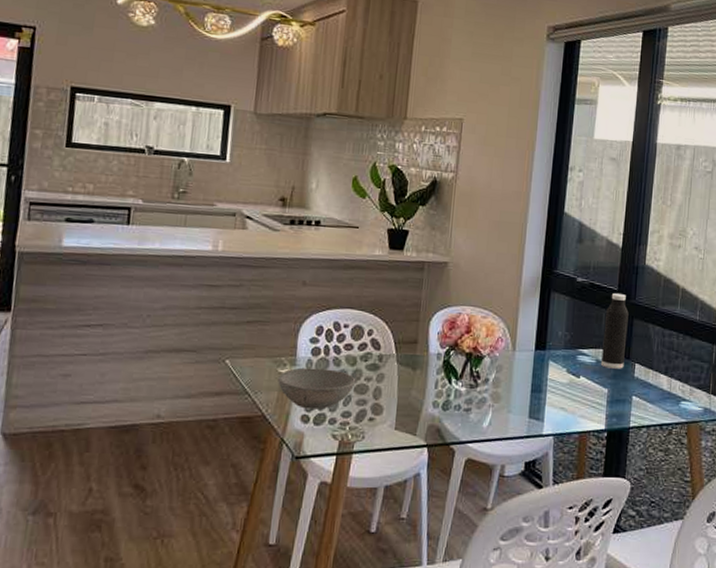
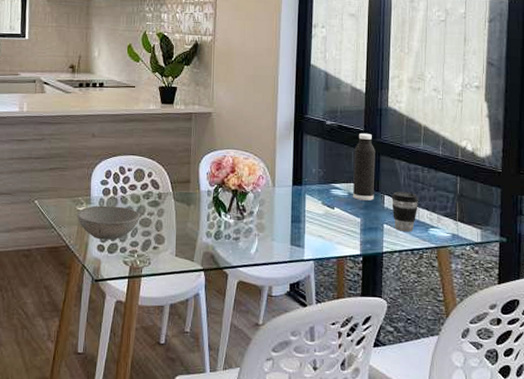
coffee cup: none [642,359,671,405] -> present [392,191,418,232]

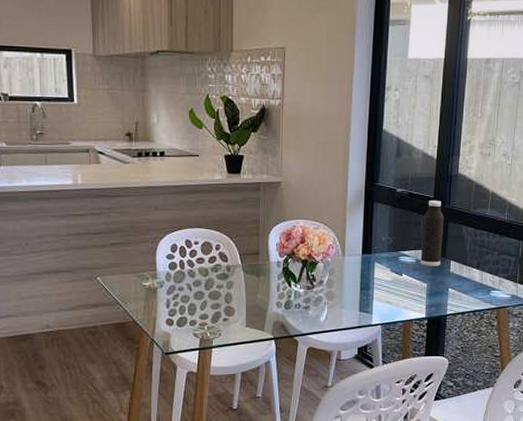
bowl: present [77,205,141,240] -> none [143,280,209,314]
coffee cup: present [392,191,418,232] -> none [457,256,482,294]

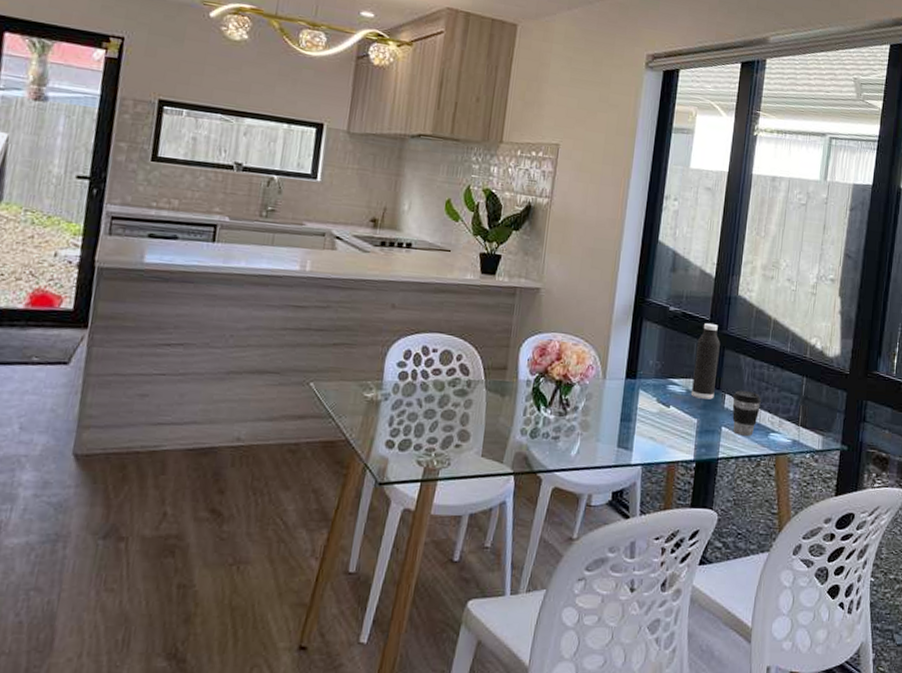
coffee cup: none [457,256,482,294] -> present [732,390,761,436]

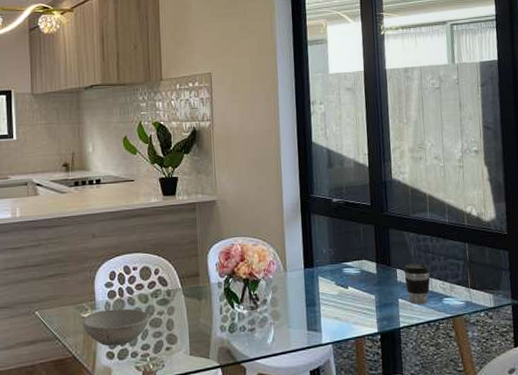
bowl: none [363,392,443,435] -> present [82,308,150,347]
water bottle: present [691,323,720,400] -> none [363,208,387,277]

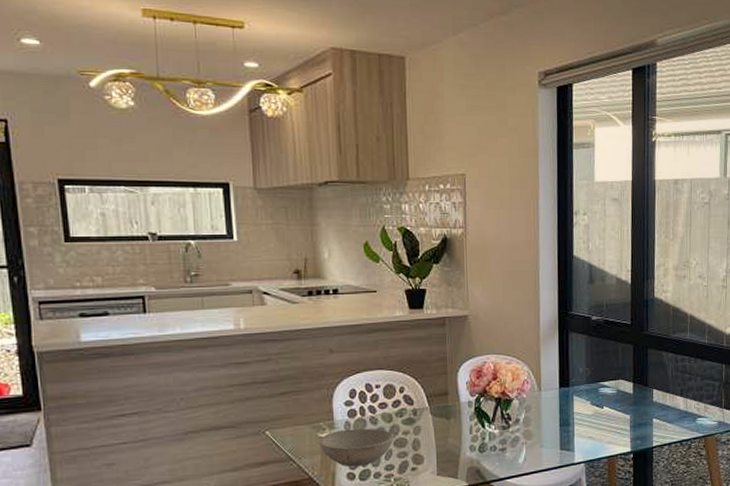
coffee cup: present [403,263,431,304] -> none [660,383,686,424]

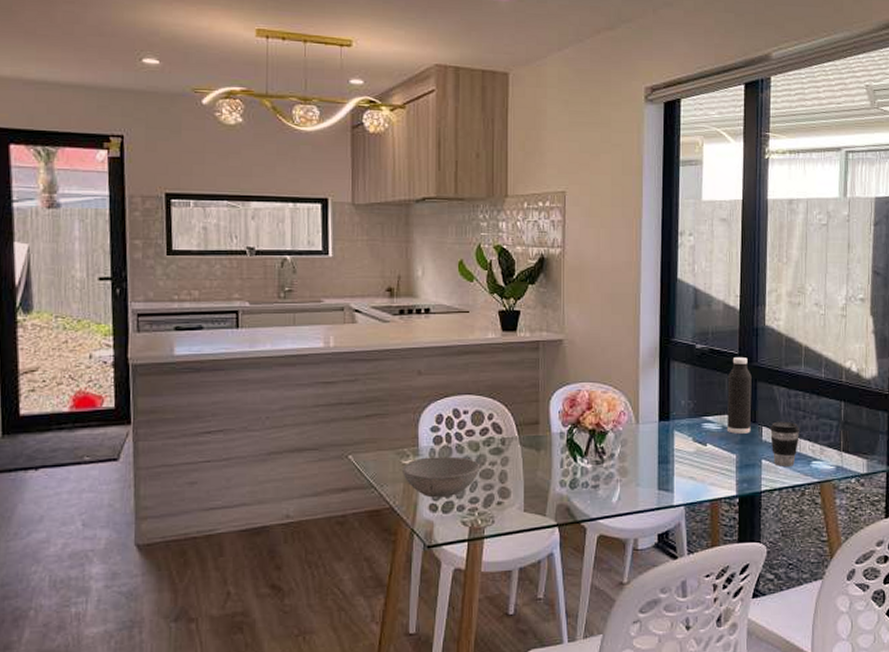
water bottle: none [621,327,643,397] -> present [727,357,752,434]
coffee cup: none [660,383,686,424] -> present [770,421,800,466]

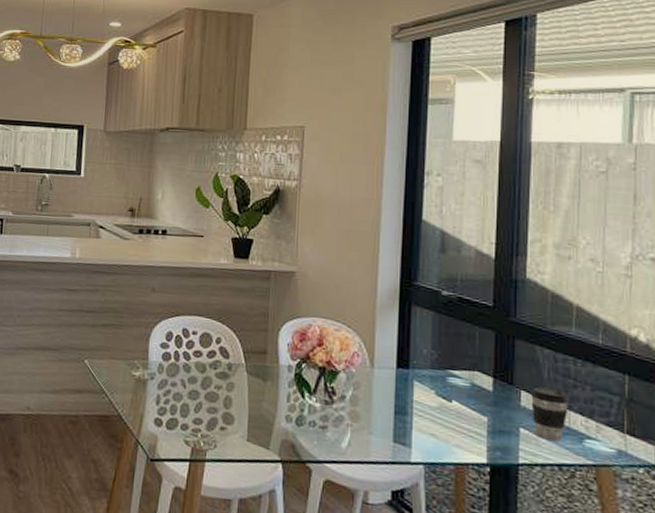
bowl: present [402,456,481,498] -> none [132,372,206,415]
water bottle: present [727,357,752,434] -> none [478,309,508,396]

